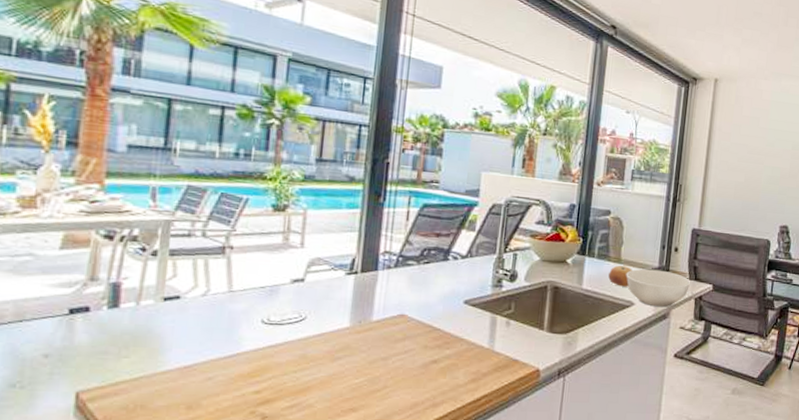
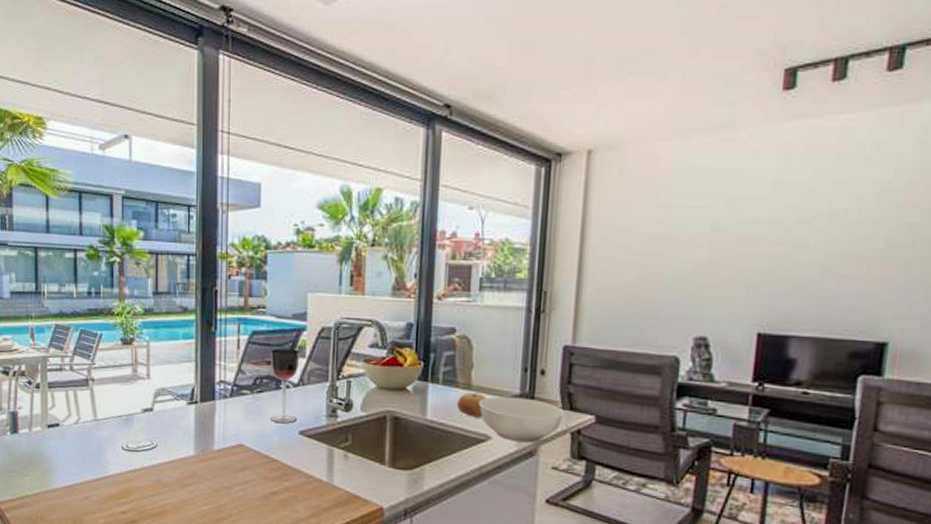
wineglass: none [436,221,470,294] -> present [271,348,300,424]

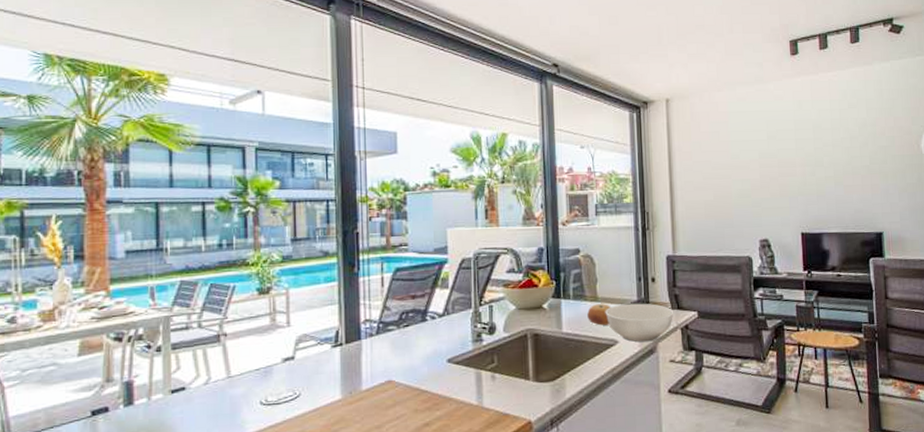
wineglass: present [271,348,300,424] -> none [415,281,444,354]

